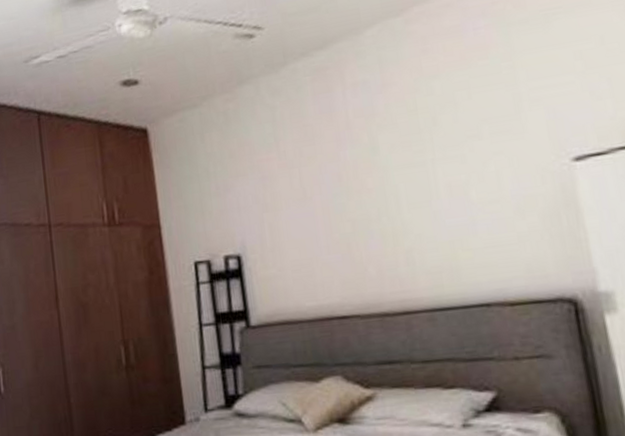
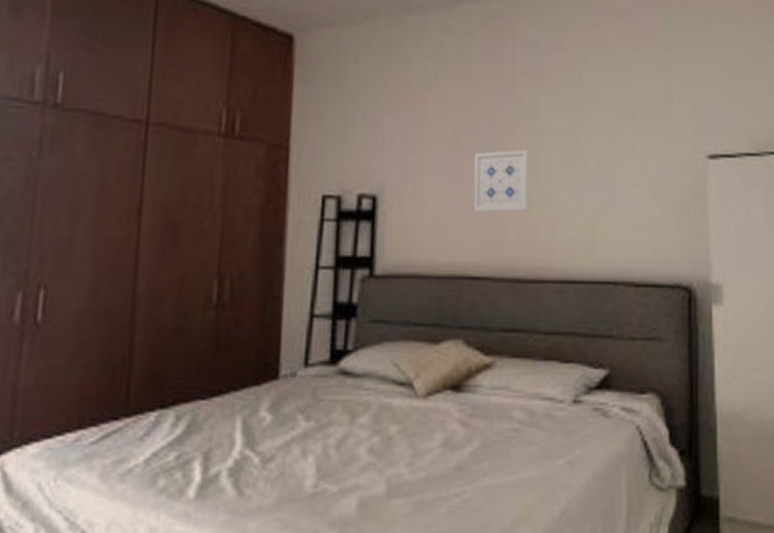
wall art: none [323,189,385,256] -> present [473,150,530,213]

